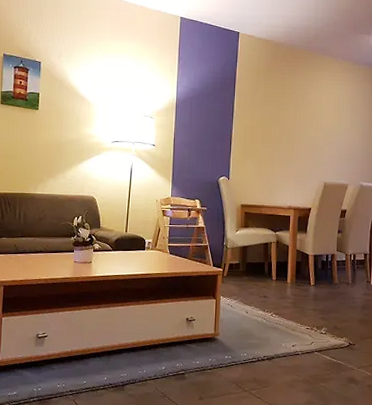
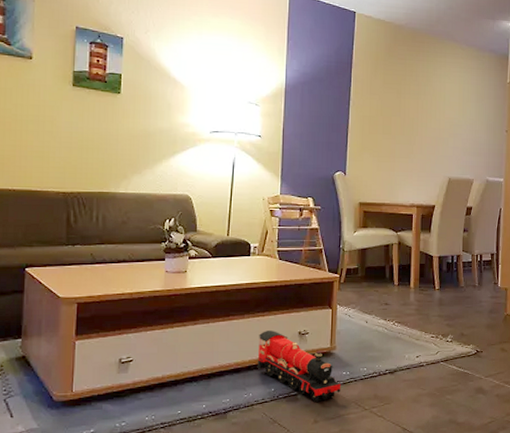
toy train: none [150,316,224,381] -> present [257,330,341,402]

